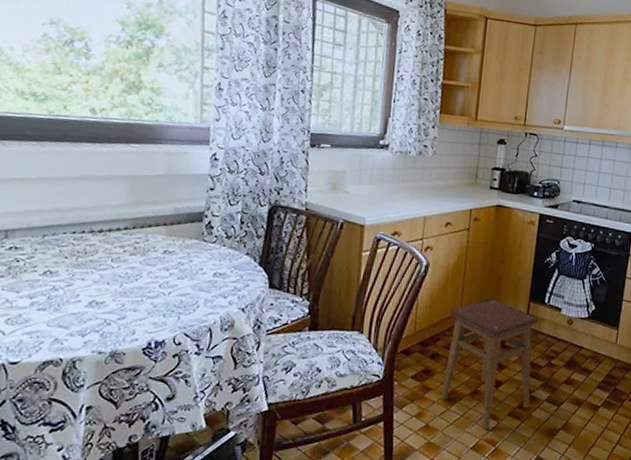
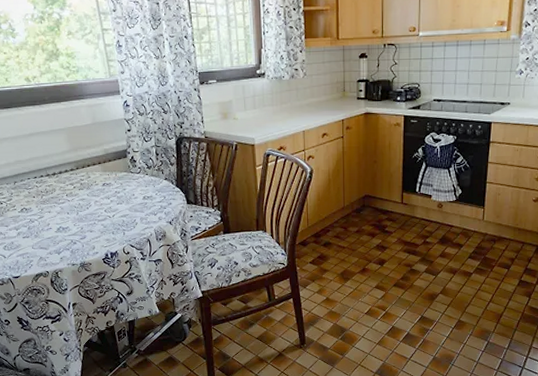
stool: present [441,298,539,430] -> none [336,193,412,299]

